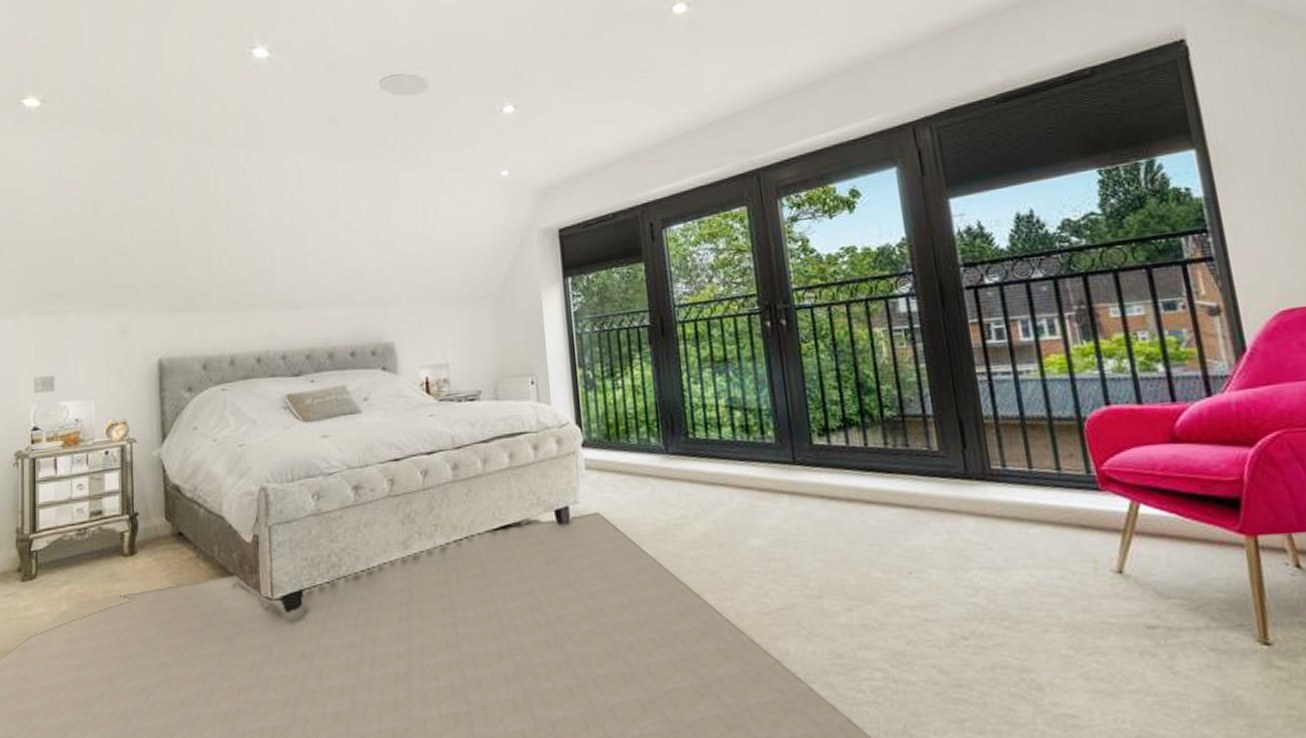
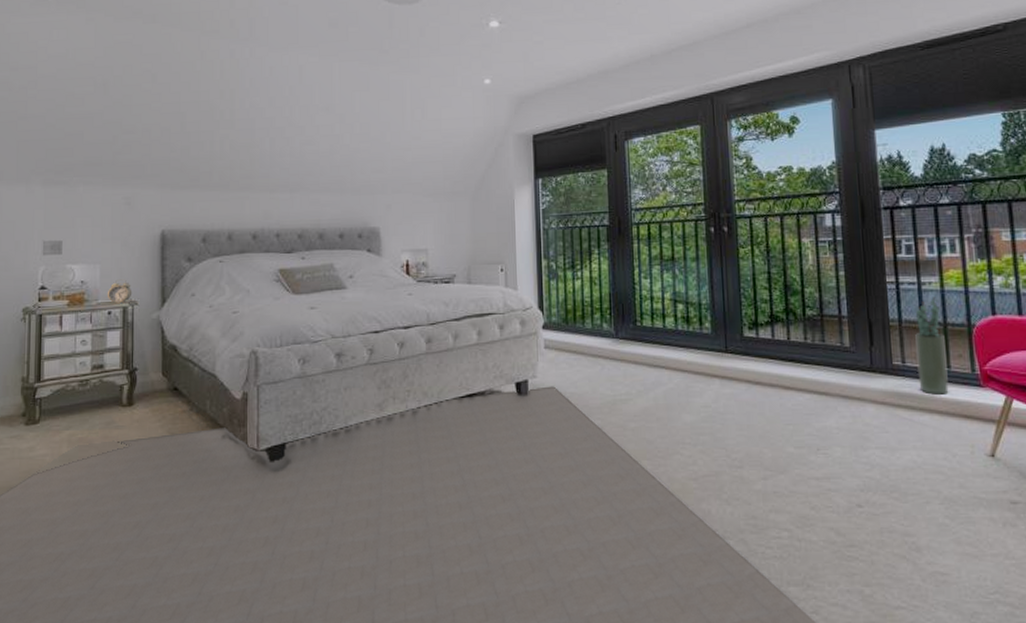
vase: none [1013,387,1061,503] -> present [915,297,949,395]

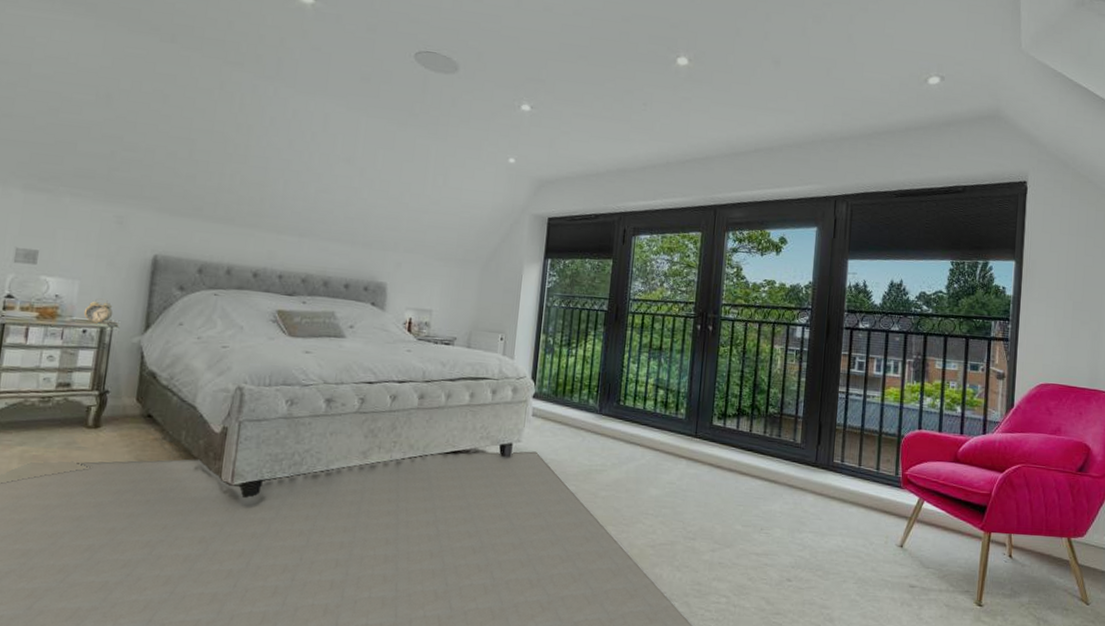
vase: present [915,297,949,395] -> none [852,409,879,492]

